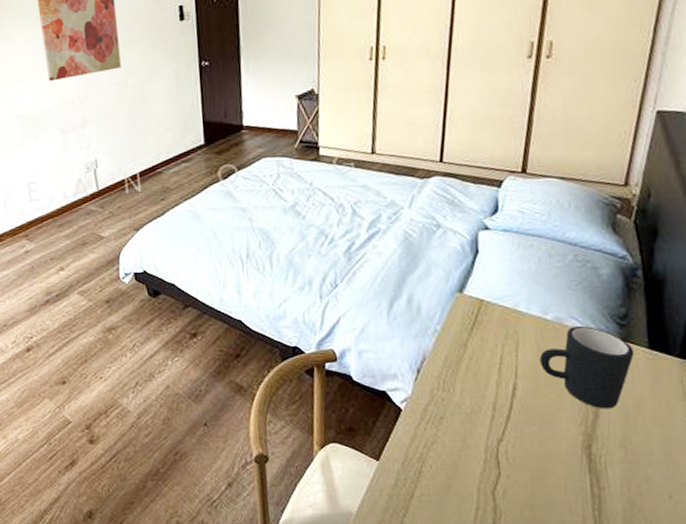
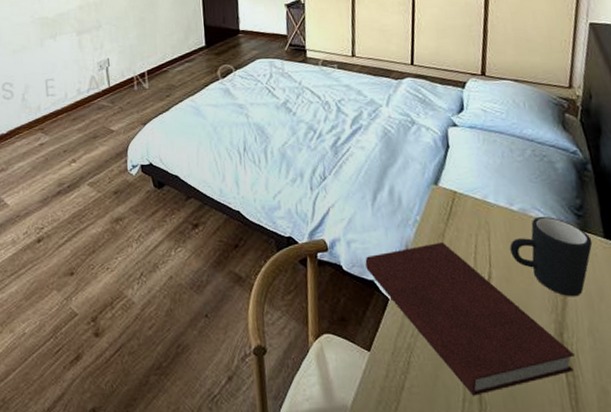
notebook: none [377,353,602,505] -> present [365,242,575,396]

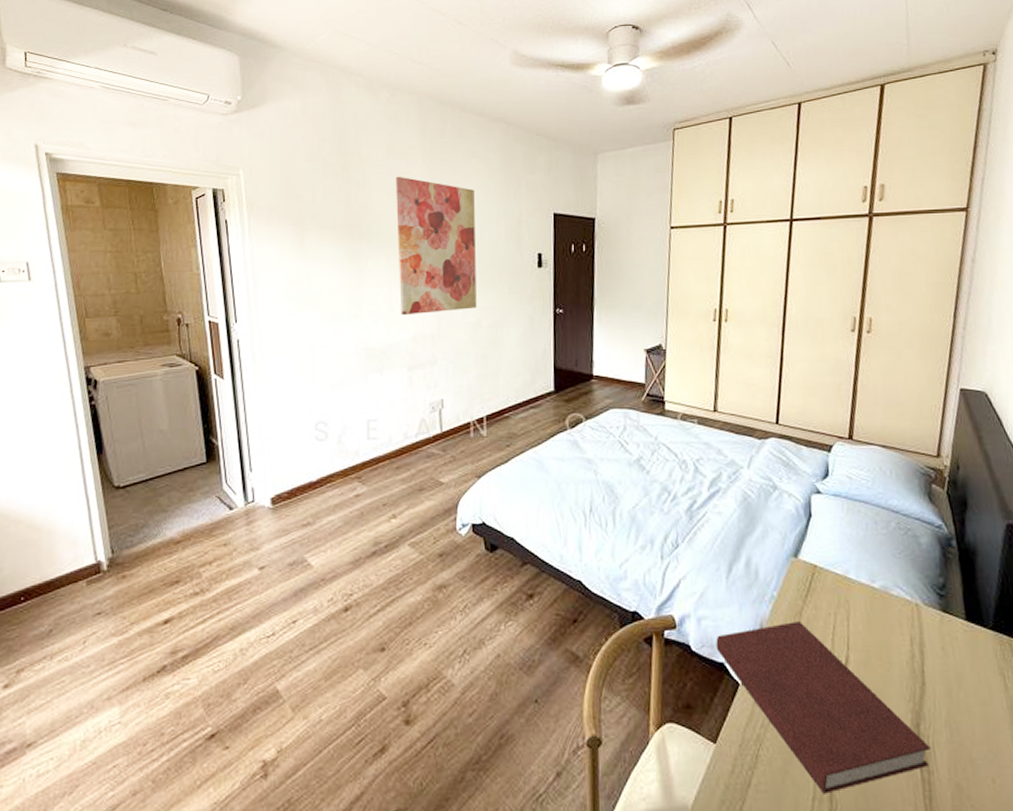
mug: present [509,217,593,297] -> none [869,596,954,684]

